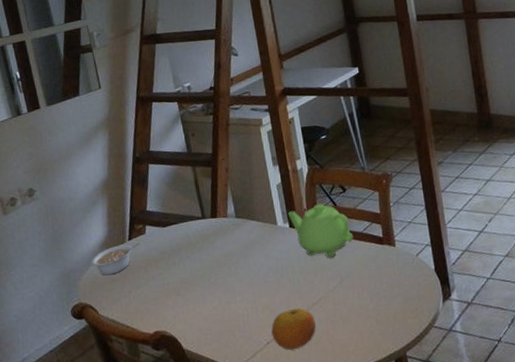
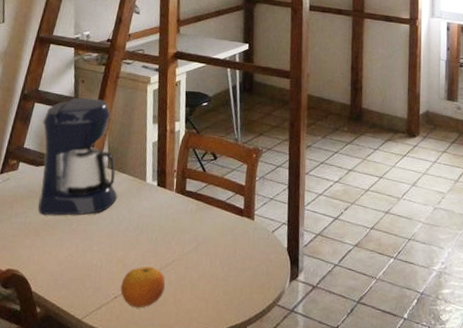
coffee maker: none [160,149,251,275] -> present [38,98,117,216]
teapot: present [287,204,354,258] -> none [158,167,217,221]

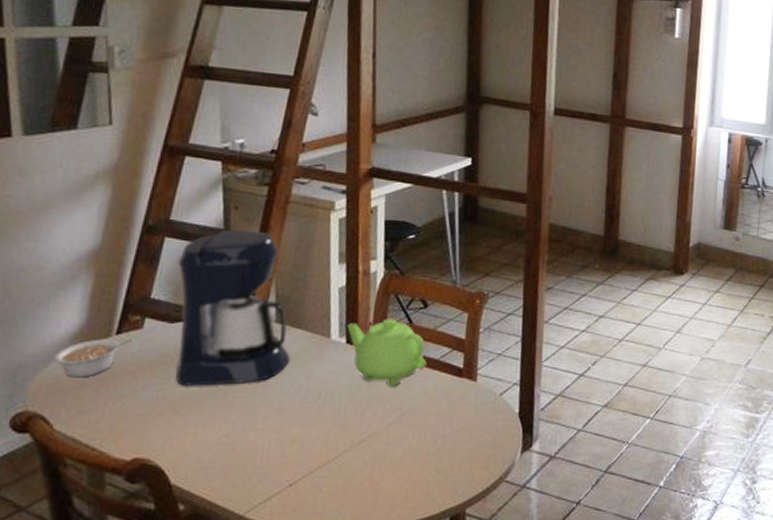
fruit: present [120,266,165,308] -> none [297,444,358,496]
teapot: none [158,167,217,221] -> present [346,318,427,386]

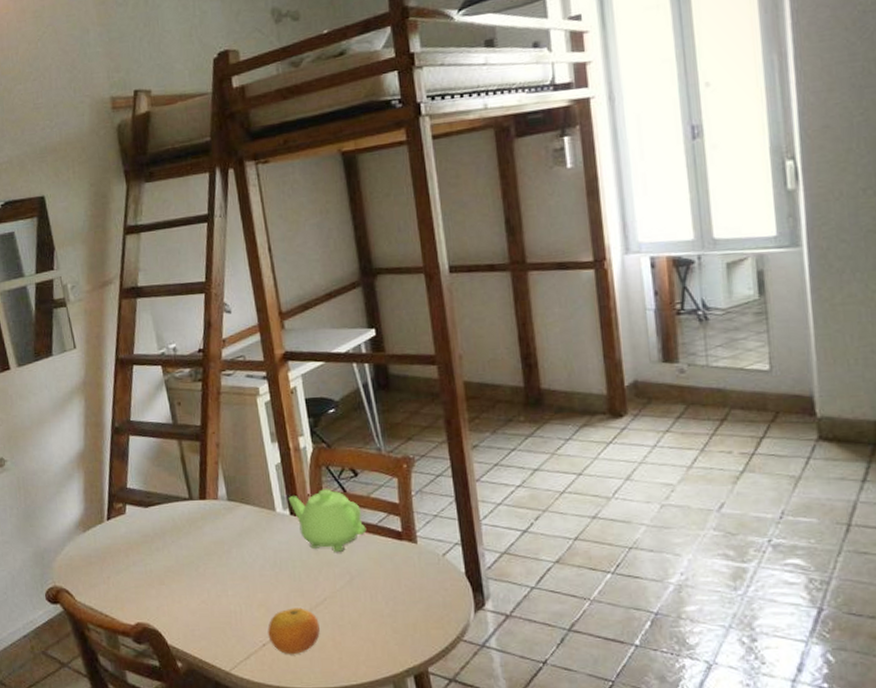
legume: present [54,339,133,378] -> none [66,524,120,558]
coffee maker: present [175,230,290,387] -> none [142,421,245,562]
fruit: none [297,444,358,496] -> present [267,607,320,655]

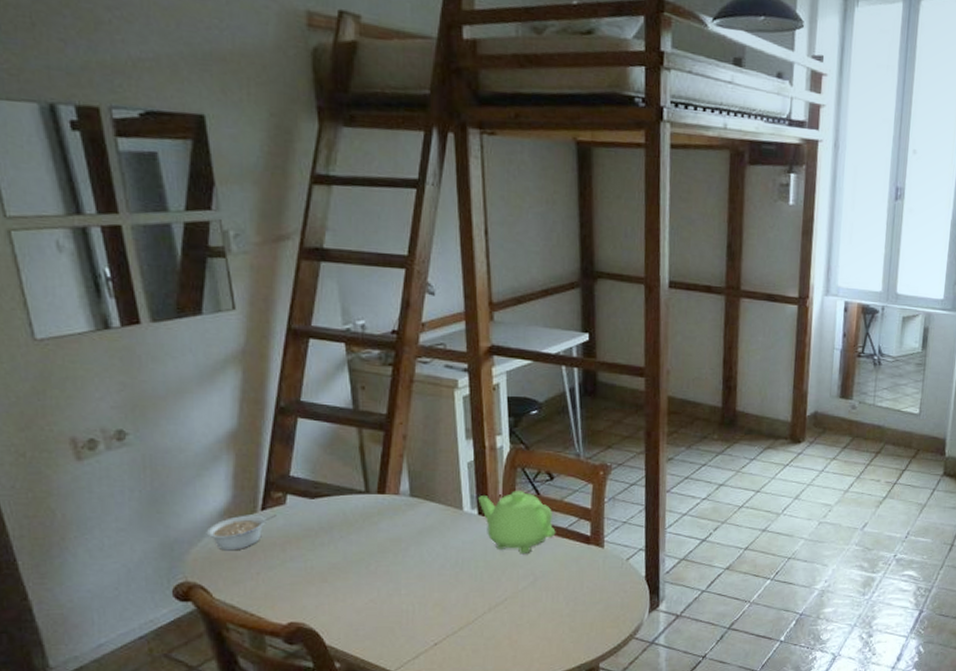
legume: none [66,524,120,558] -> present [206,515,278,551]
fruit: present [267,607,320,655] -> none [441,607,497,654]

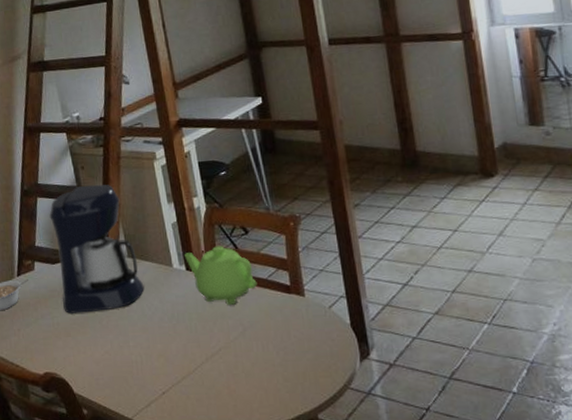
coffee maker: none [312,409,426,558] -> present [49,184,144,315]

